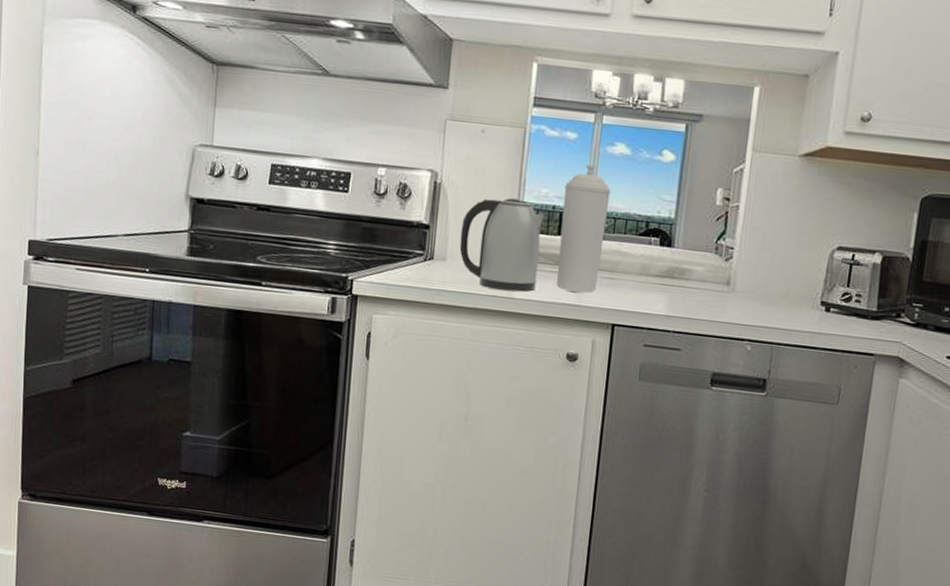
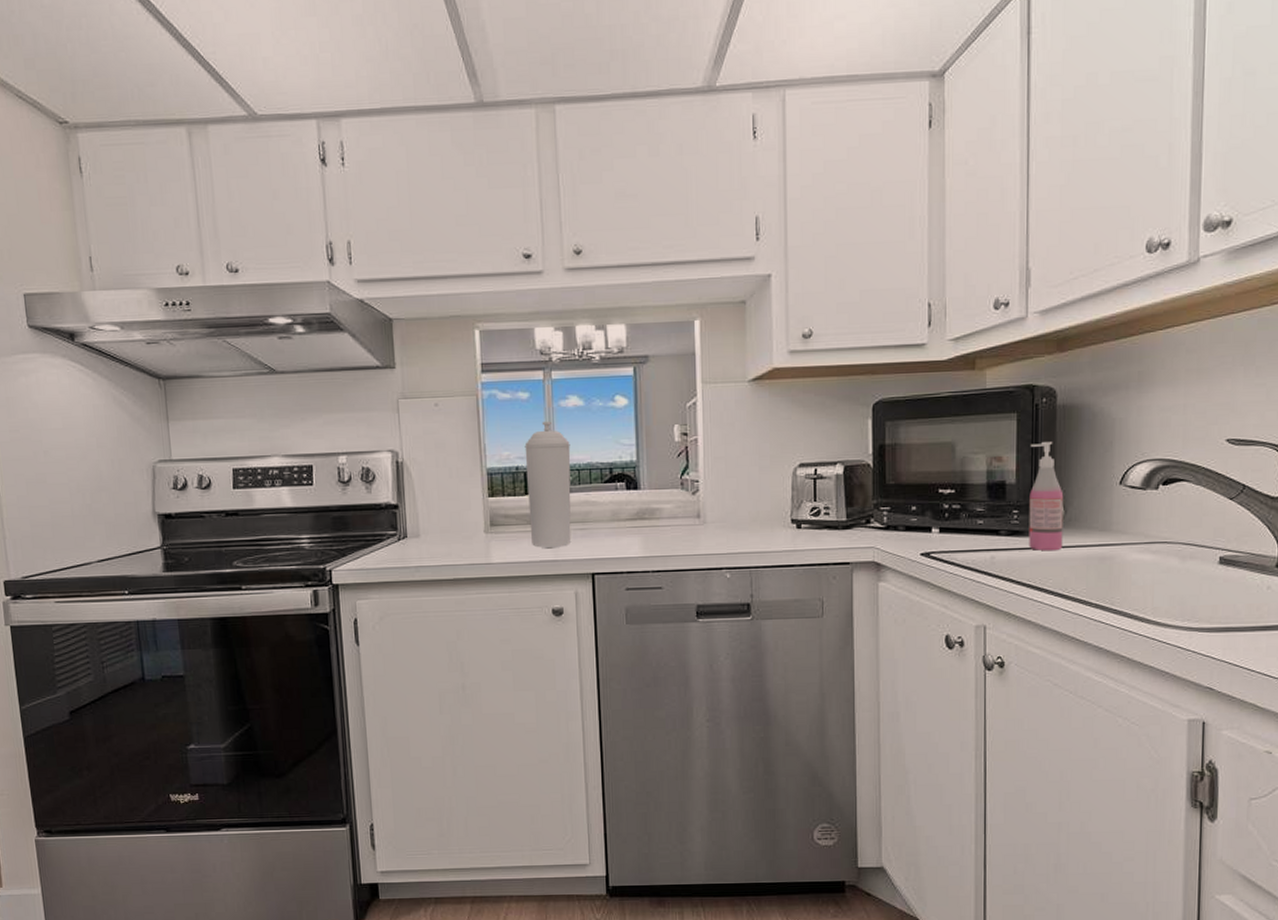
kettle: present [459,197,545,292] -> none [429,465,512,558]

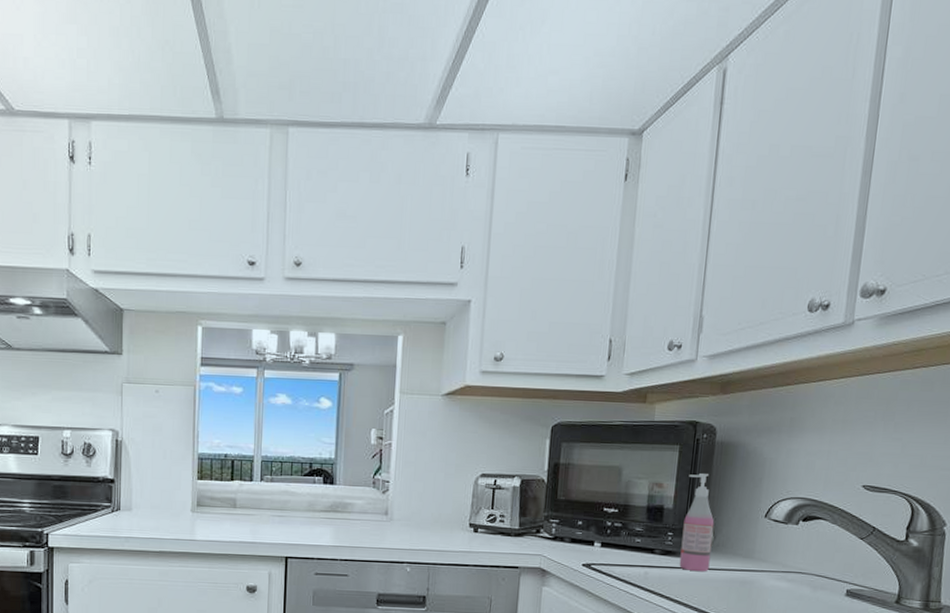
canister: present [524,421,572,548] -> none [233,415,276,531]

